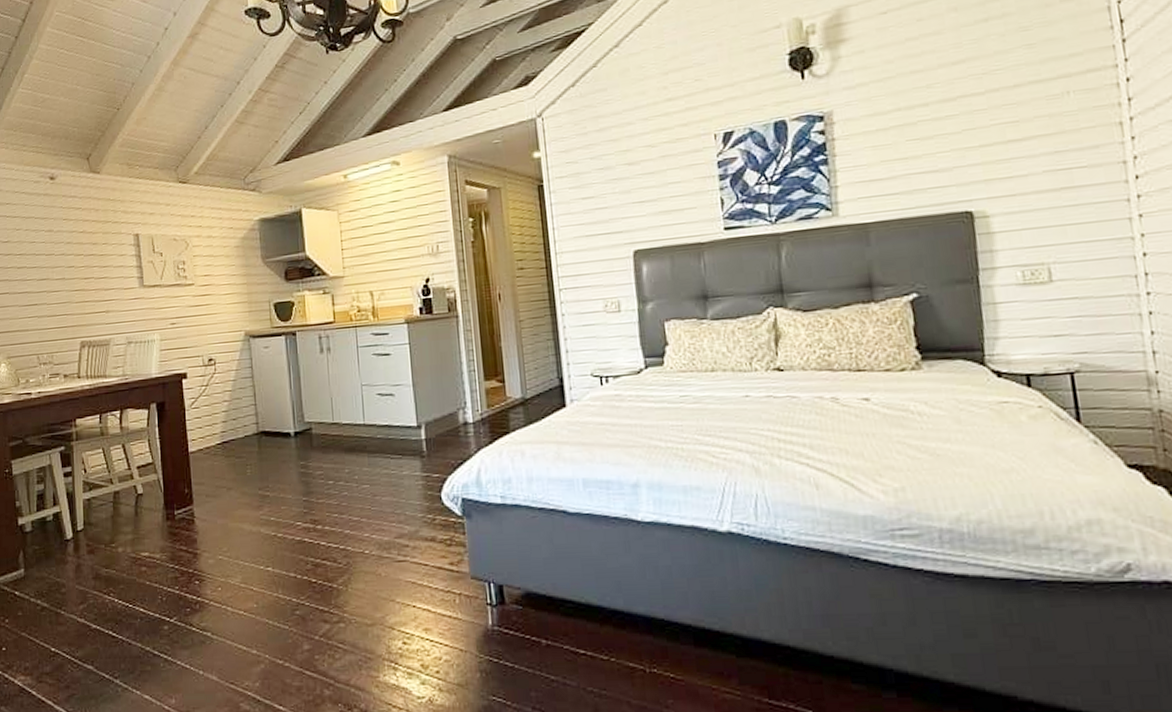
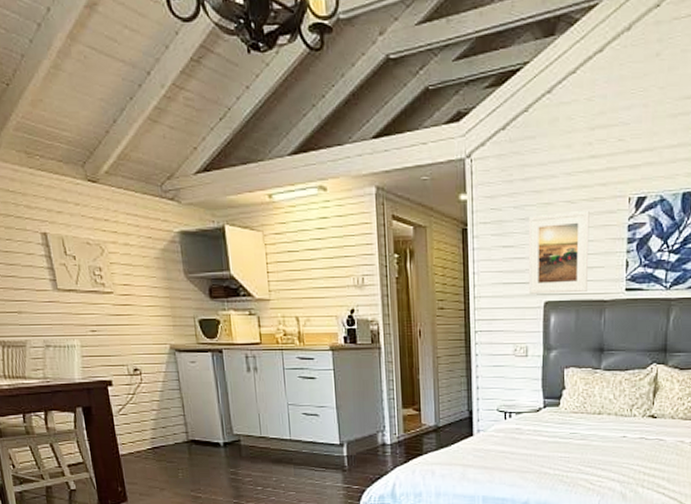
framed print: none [608,153,681,244] -> present [528,211,590,294]

